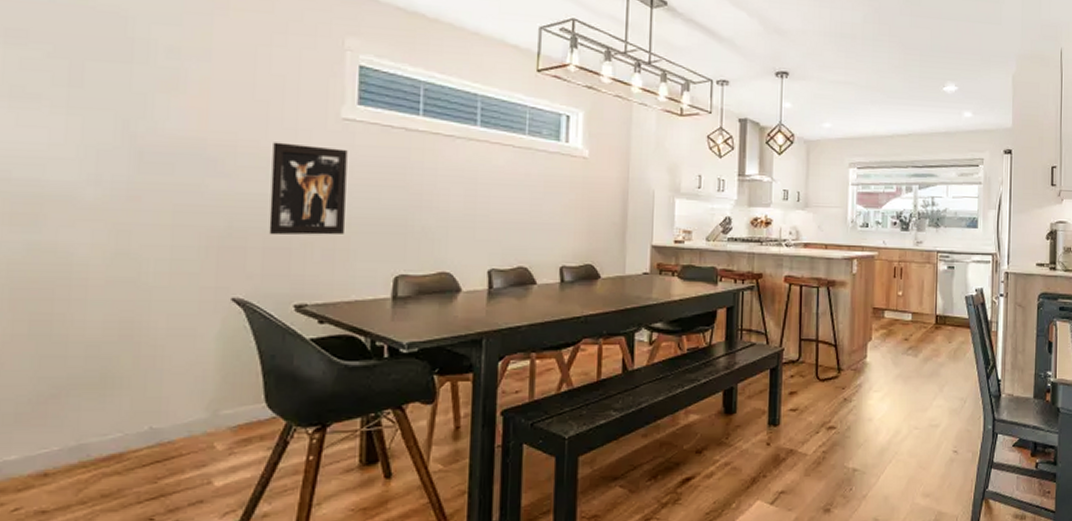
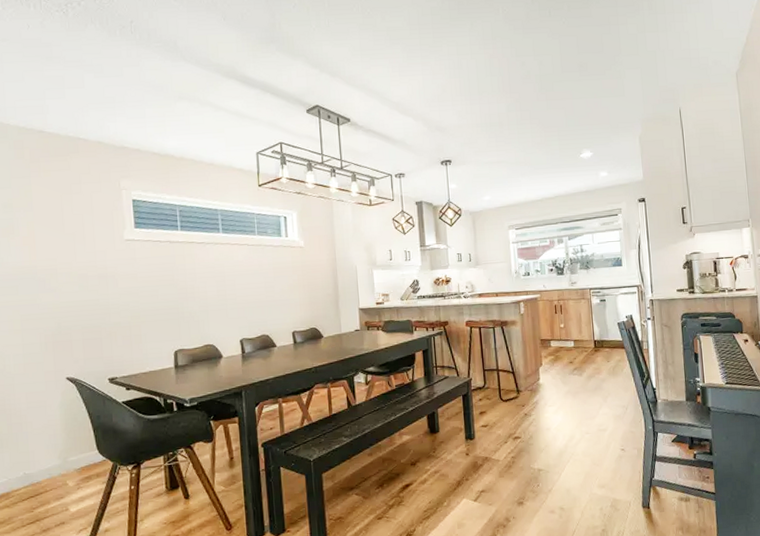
wall art: present [269,142,348,235] -> none [81,262,136,330]

